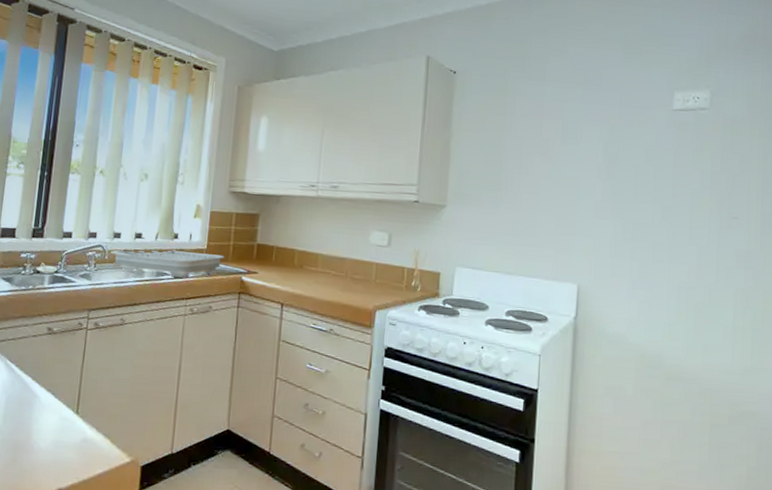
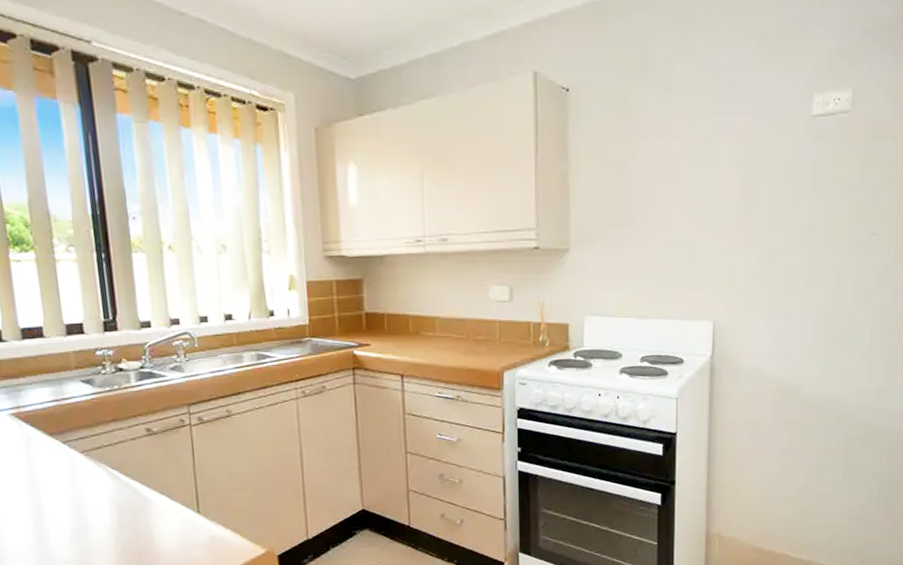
dish rack: present [111,248,224,278] -> none [200,329,330,359]

